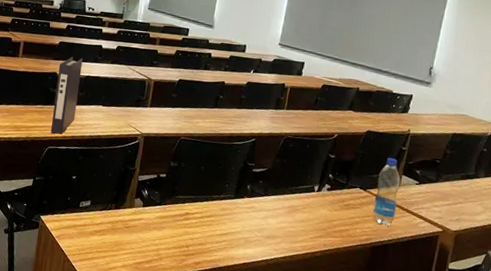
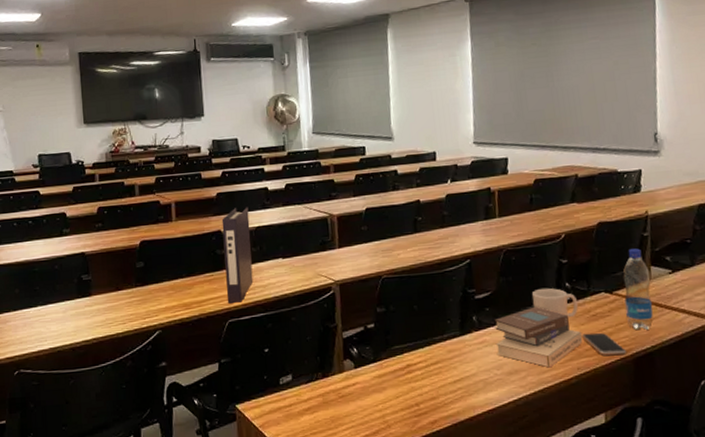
books: none [260,187,334,240] -> present [495,306,583,368]
mug: none [298,174,337,204] -> present [531,287,579,318]
smartphone: none [333,218,366,242] -> present [581,332,626,356]

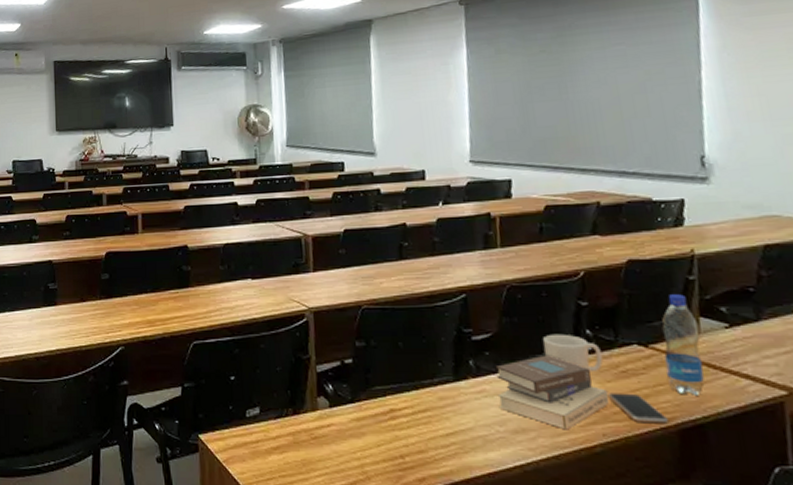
binder: present [221,207,254,303] -> none [188,222,220,324]

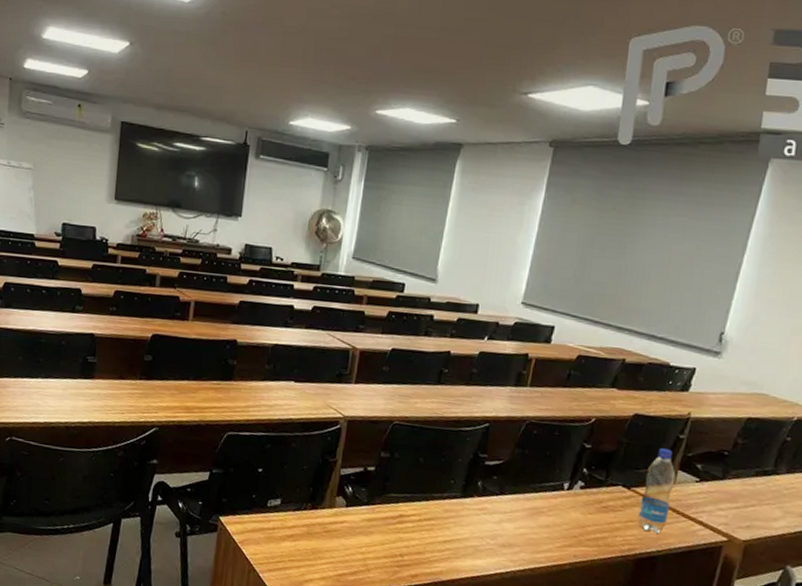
books: present [496,354,610,430] -> none [494,485,588,549]
mug: present [542,333,604,373] -> none [543,468,592,505]
smartphone: present [607,393,668,424] -> none [586,523,629,553]

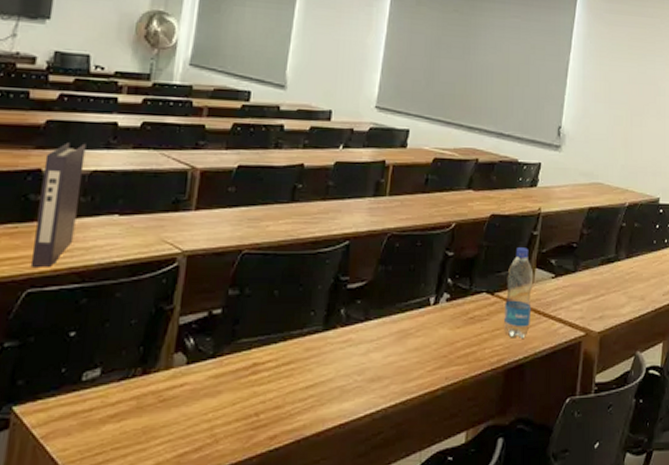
binder: none [229,320,270,417] -> present [30,142,86,267]

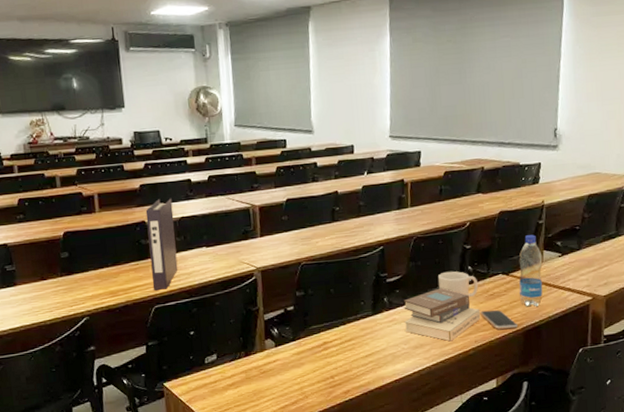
books: none [360,302,457,376] -> present [404,287,481,342]
mug: none [409,282,458,319] -> present [437,271,479,298]
smartphone: none [455,338,498,366] -> present [480,310,518,330]

